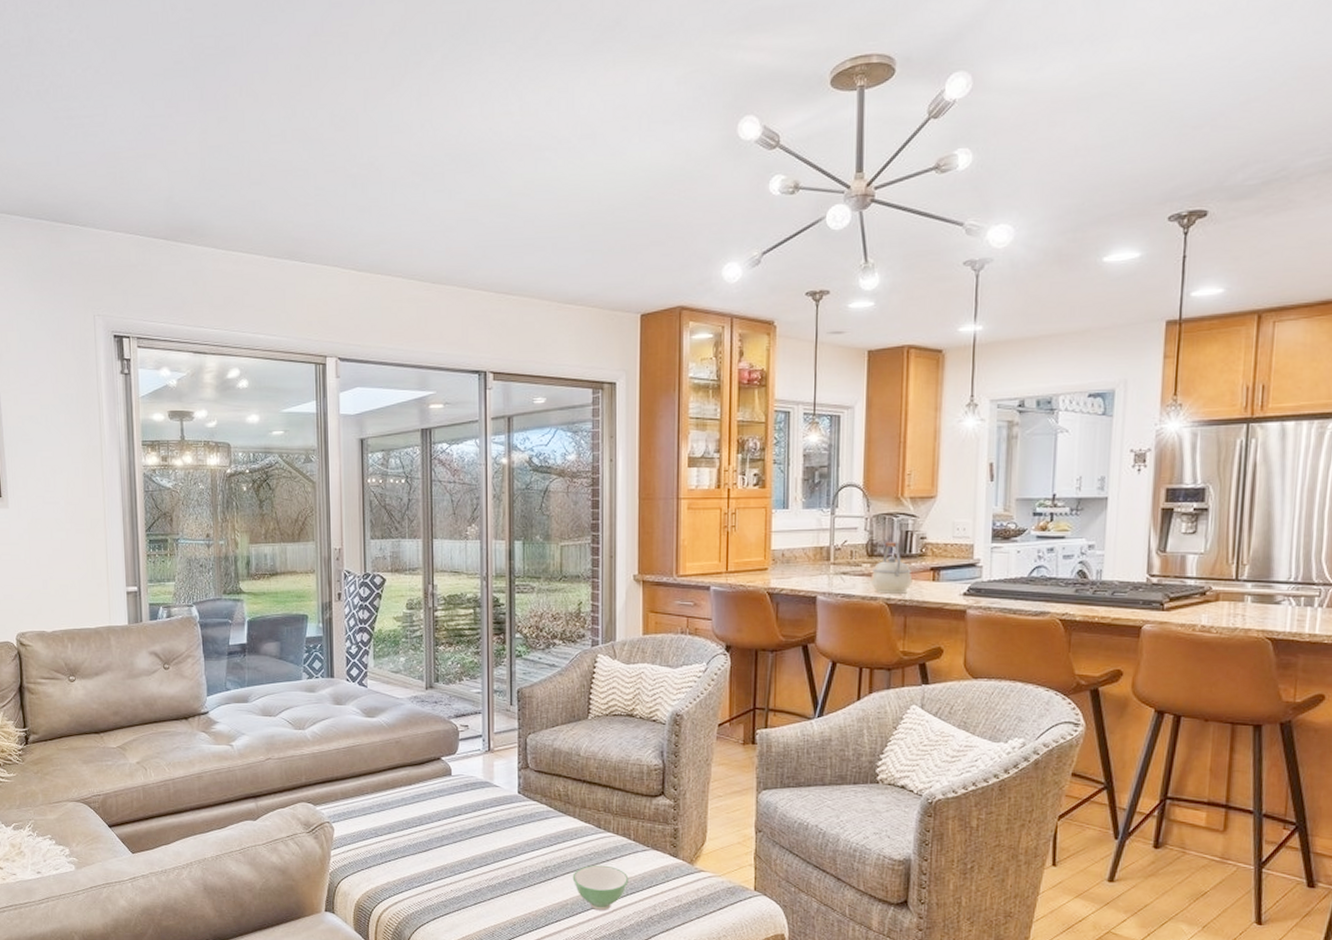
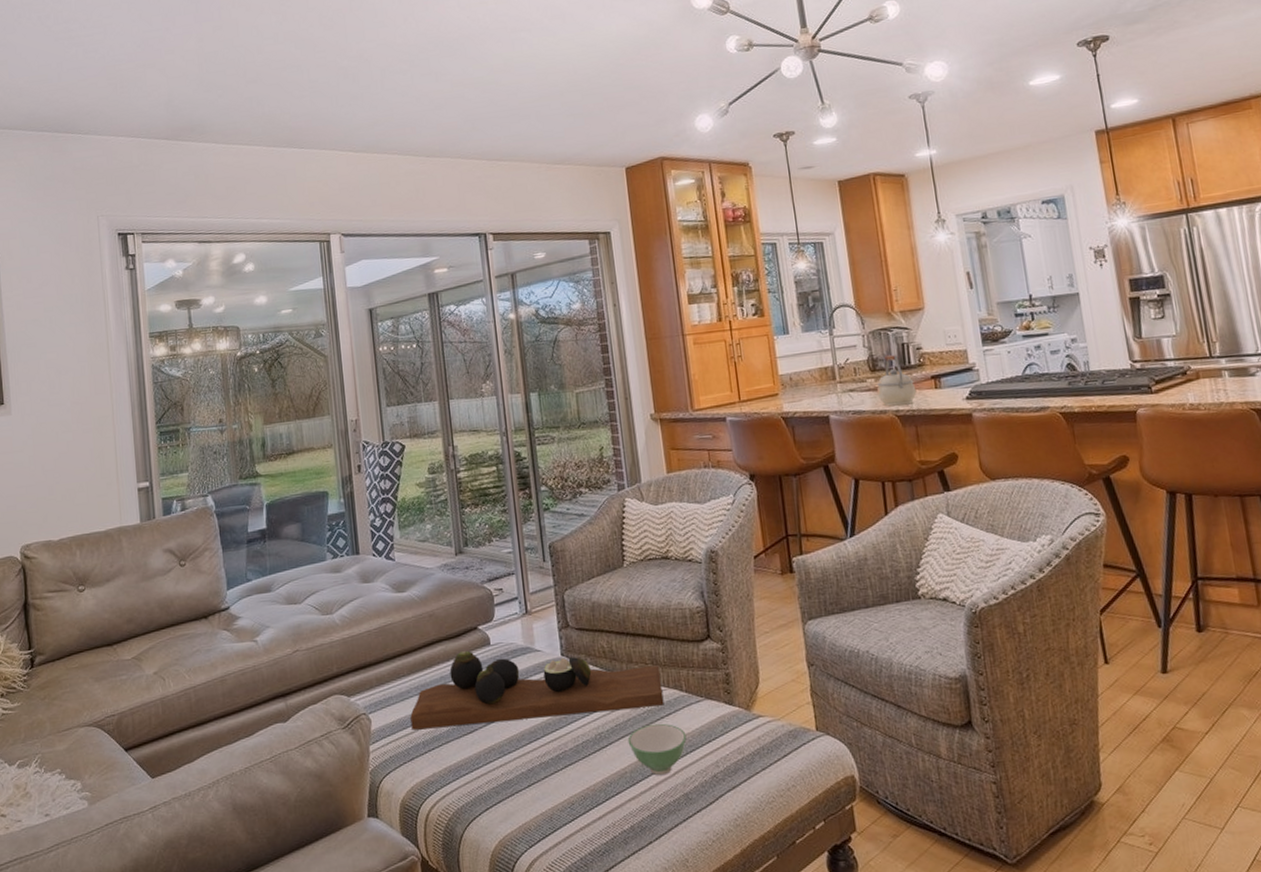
decorative tray: none [371,777,612,850] -> present [410,650,664,730]

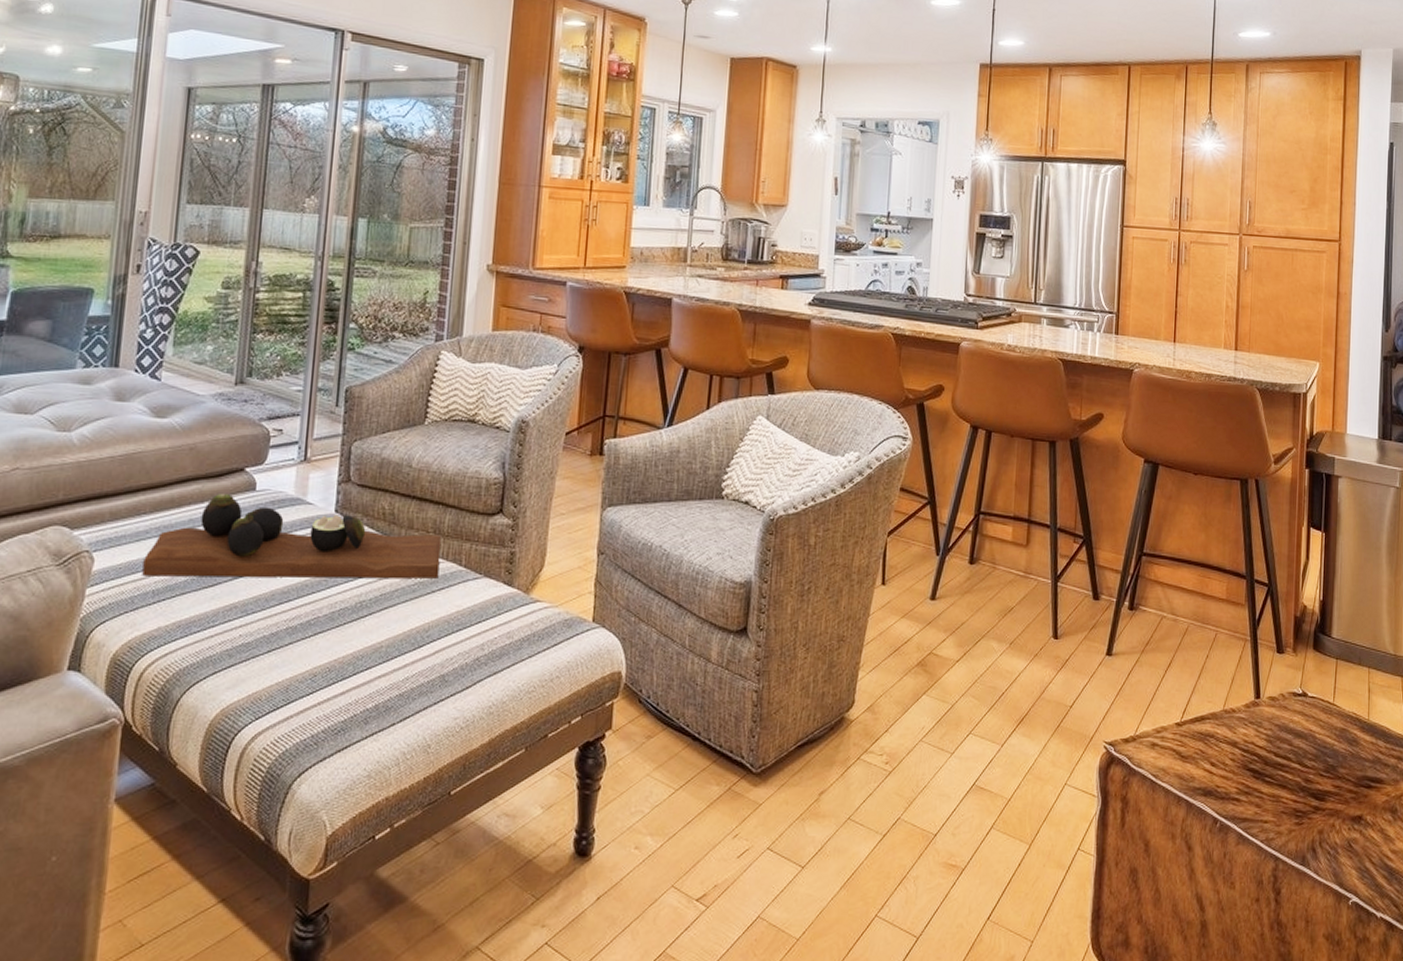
bowl: present [627,723,687,776] -> none [390,597,456,654]
kettle: present [876,354,917,407] -> none [724,246,763,301]

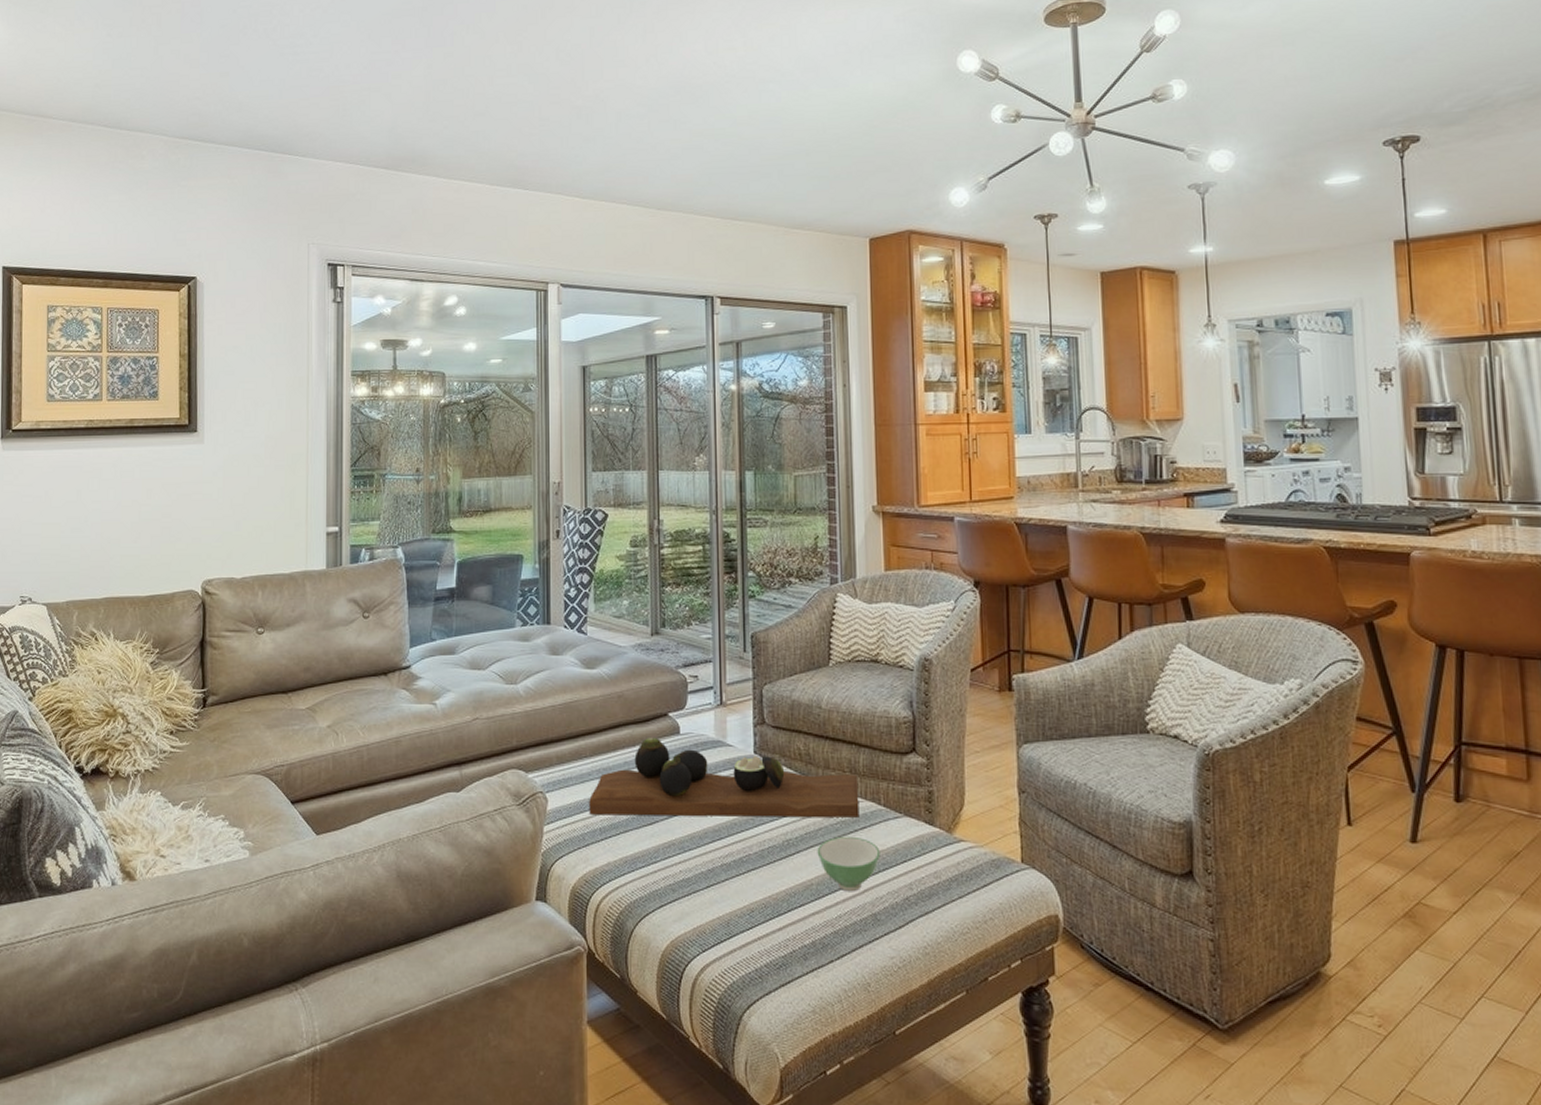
bowl: none [390,597,456,654] -> present [817,836,881,892]

